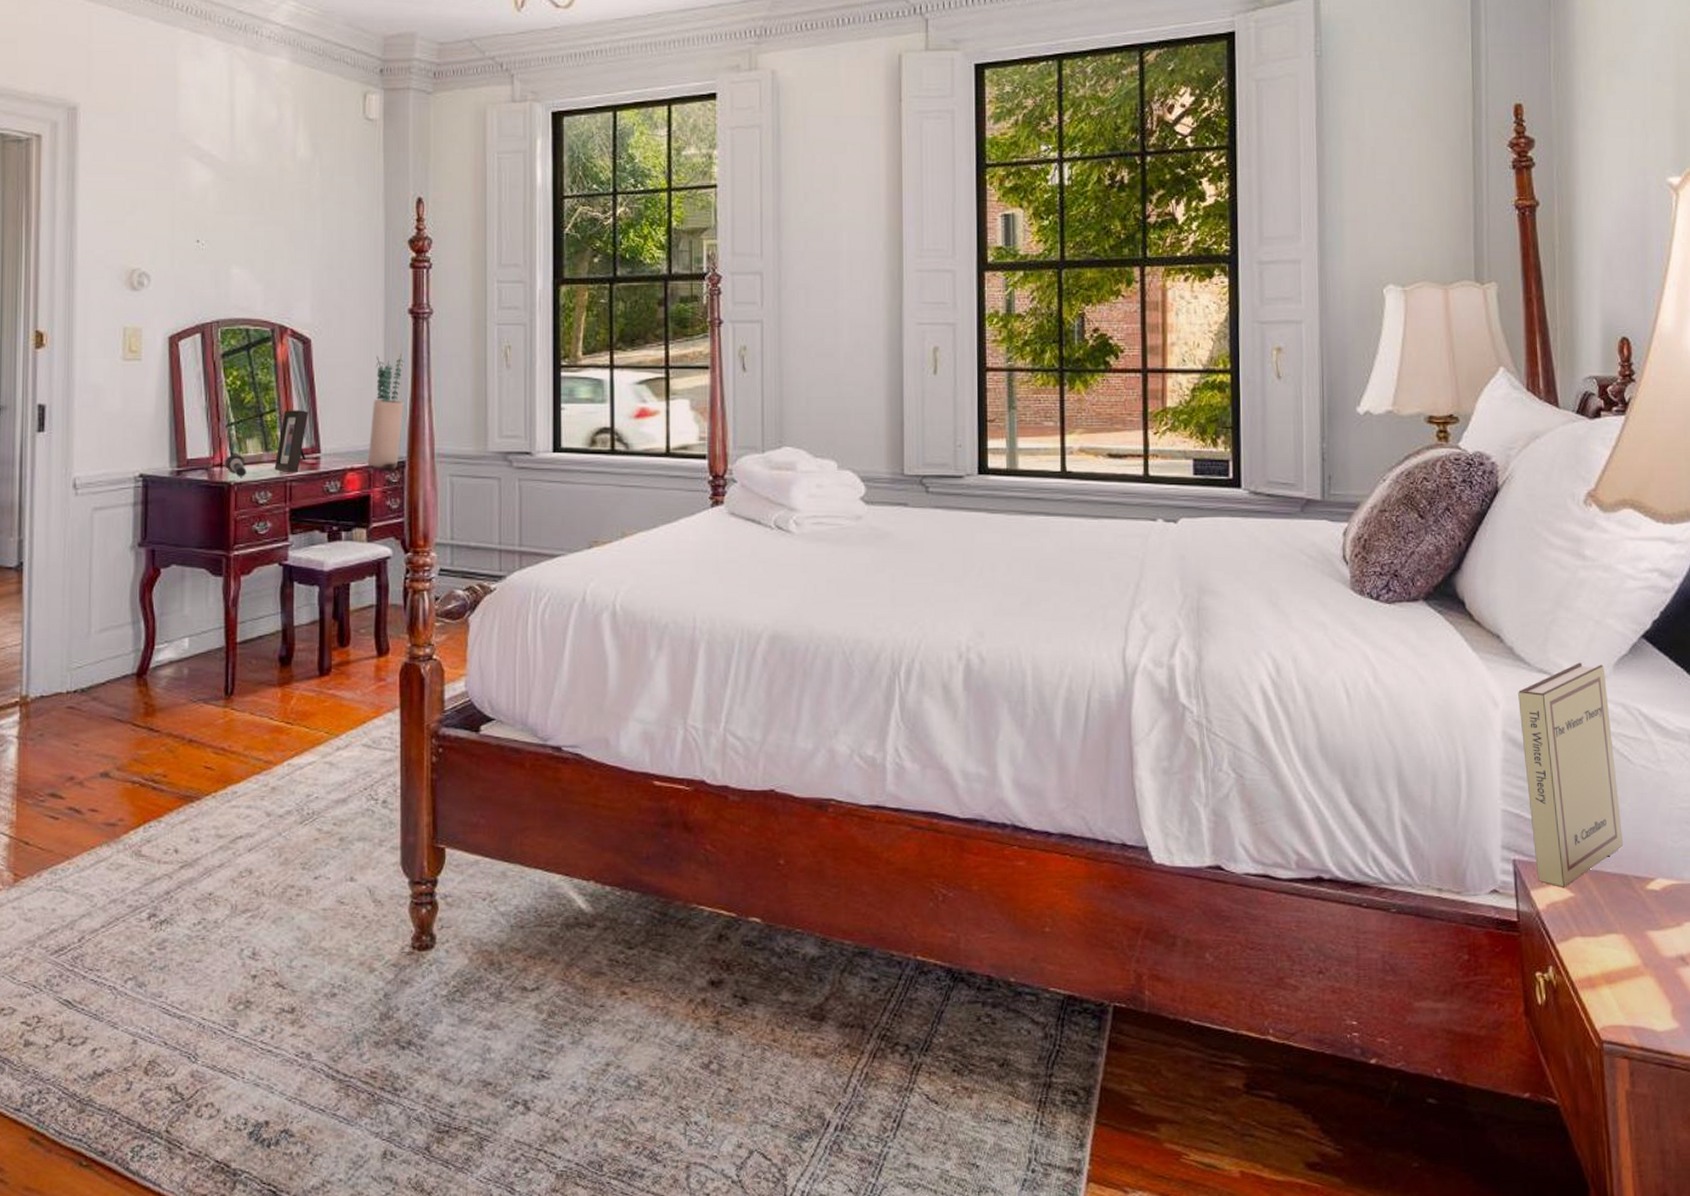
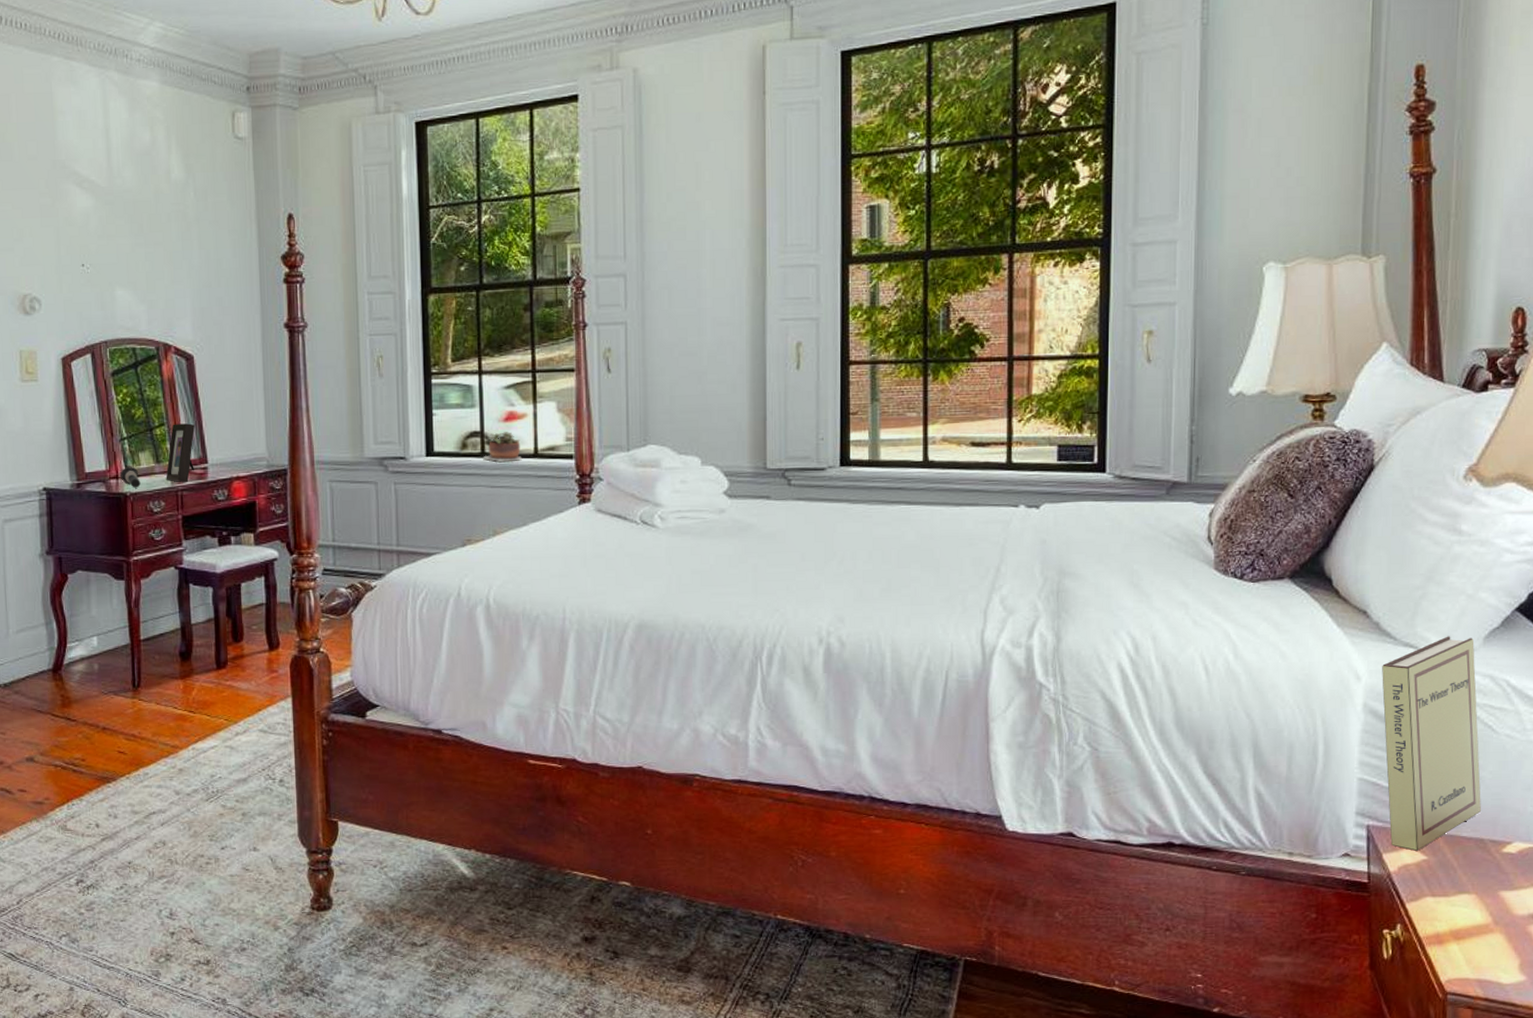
vase: present [368,353,404,470] -> none [252,366,284,478]
succulent plant: none [613,429,653,461] -> present [483,432,522,463]

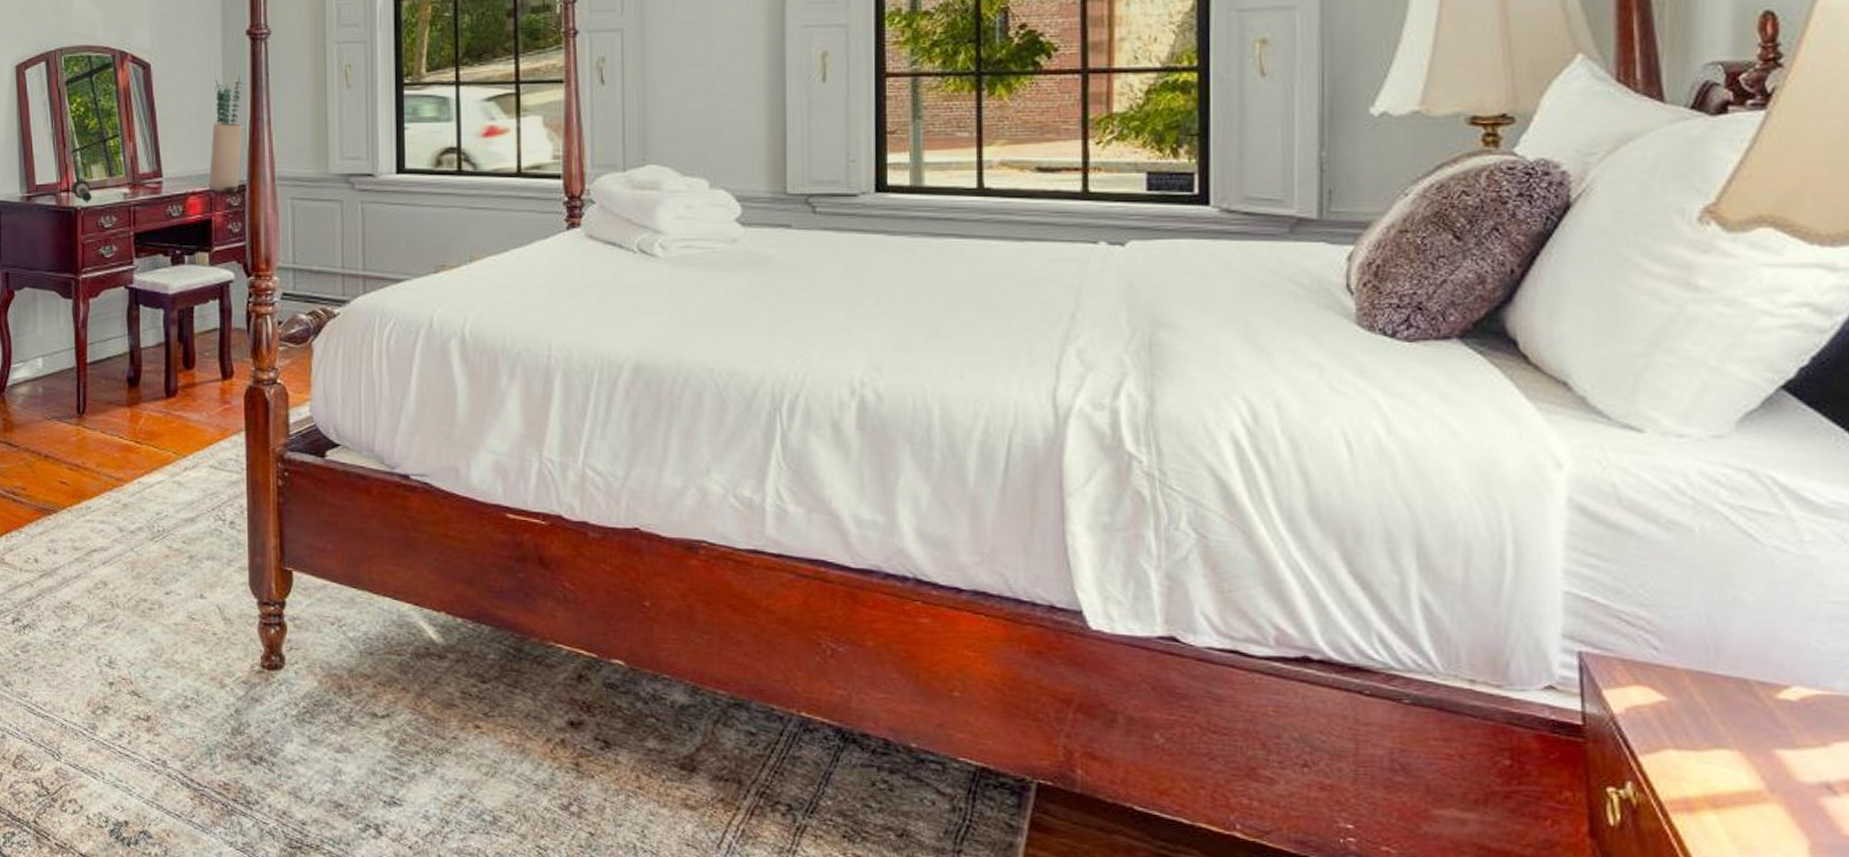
picture frame: present [166,423,195,482] -> none [118,135,150,197]
vase: none [252,366,284,478] -> present [208,75,243,194]
succulent plant: present [483,432,522,463] -> none [459,148,503,182]
book: present [1382,636,1481,851] -> none [1592,417,1742,689]

